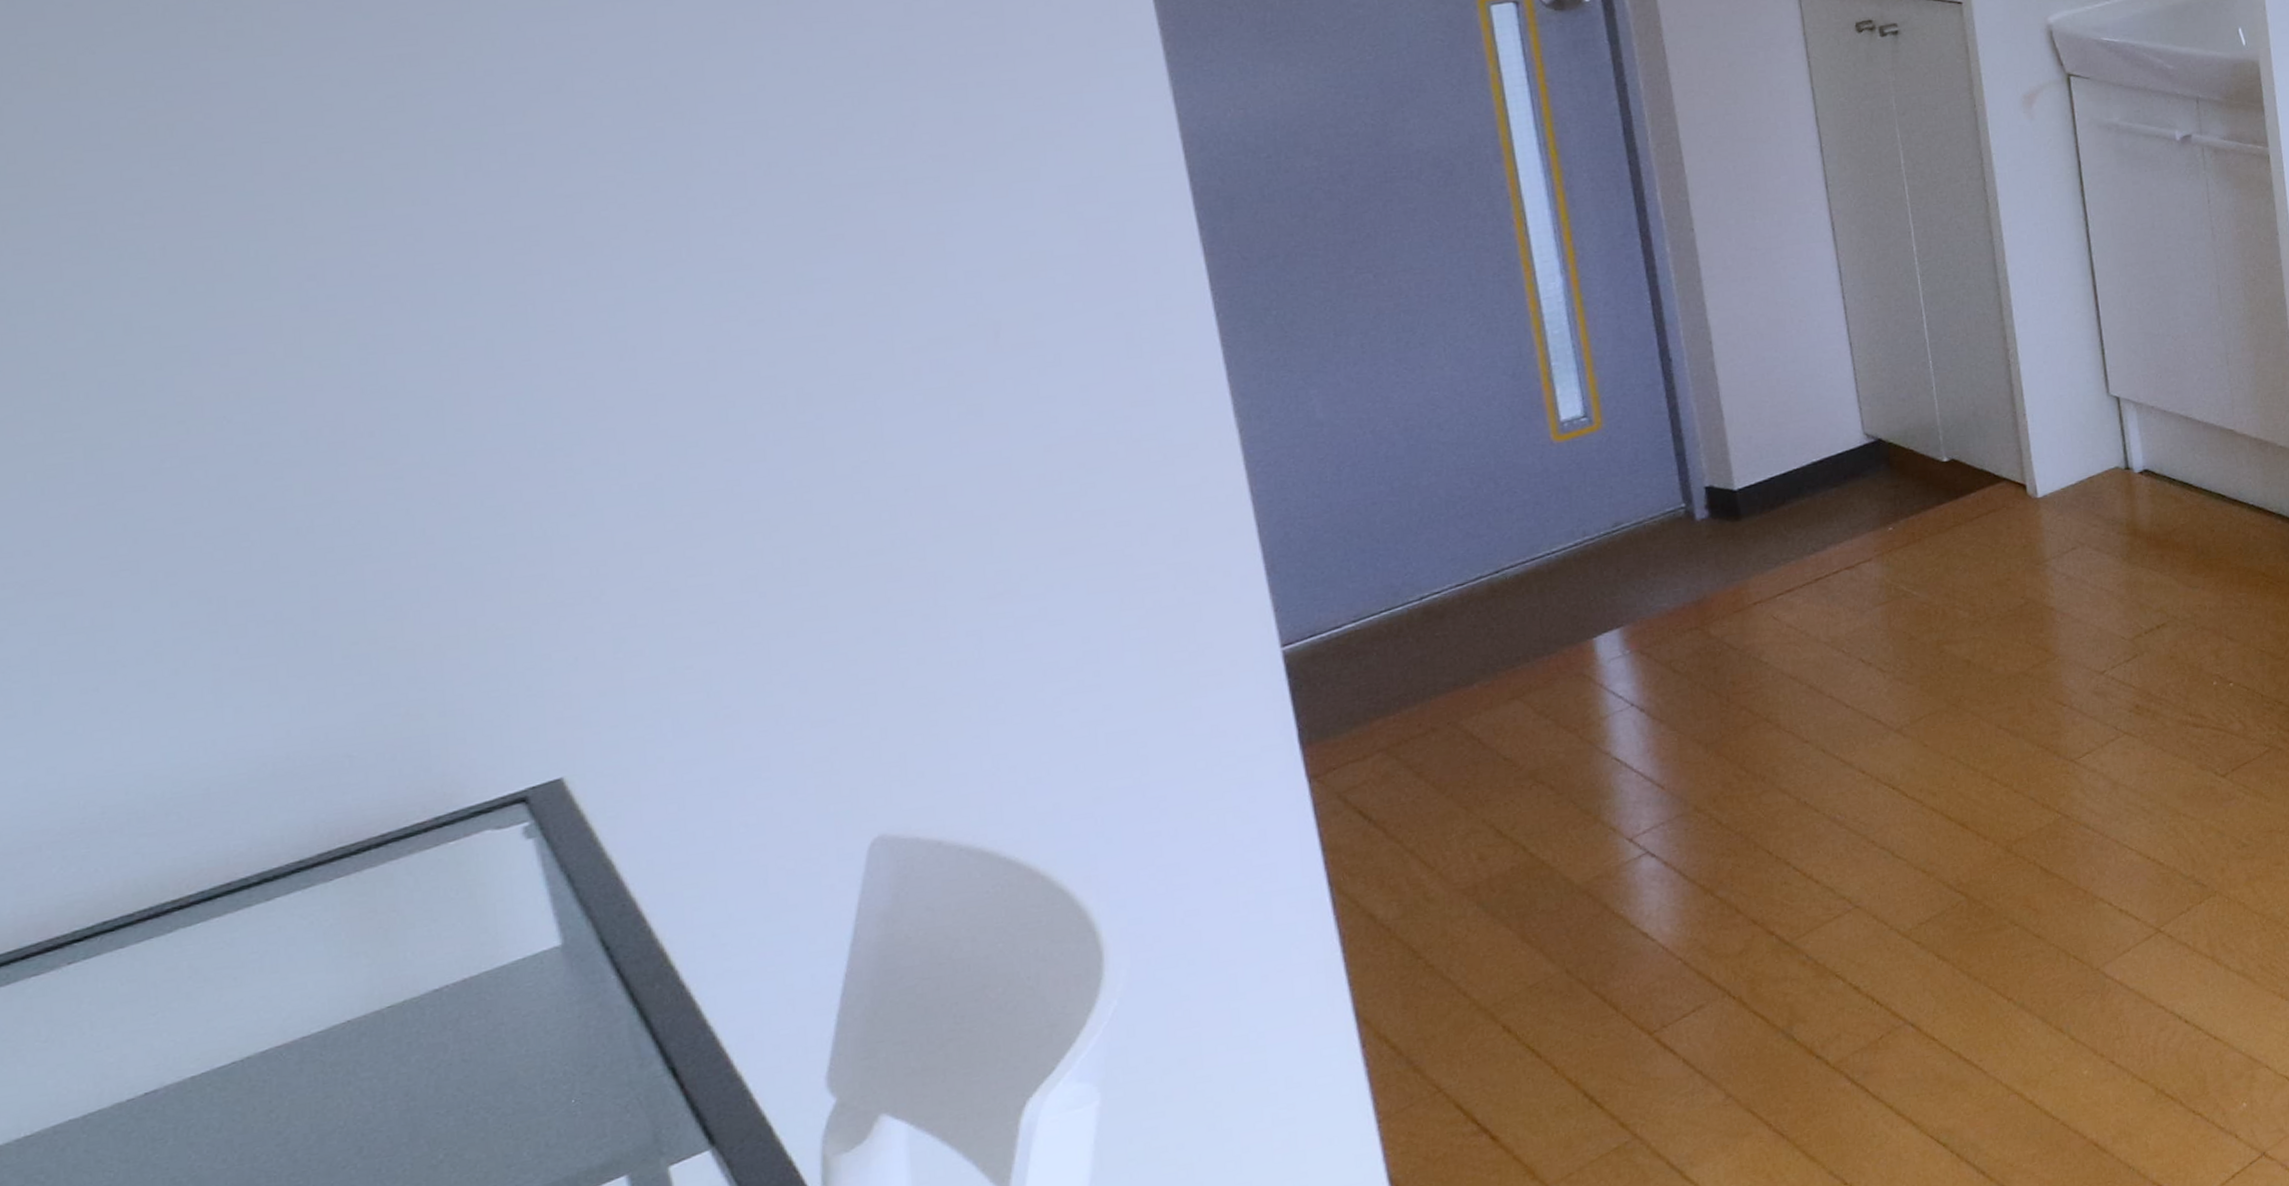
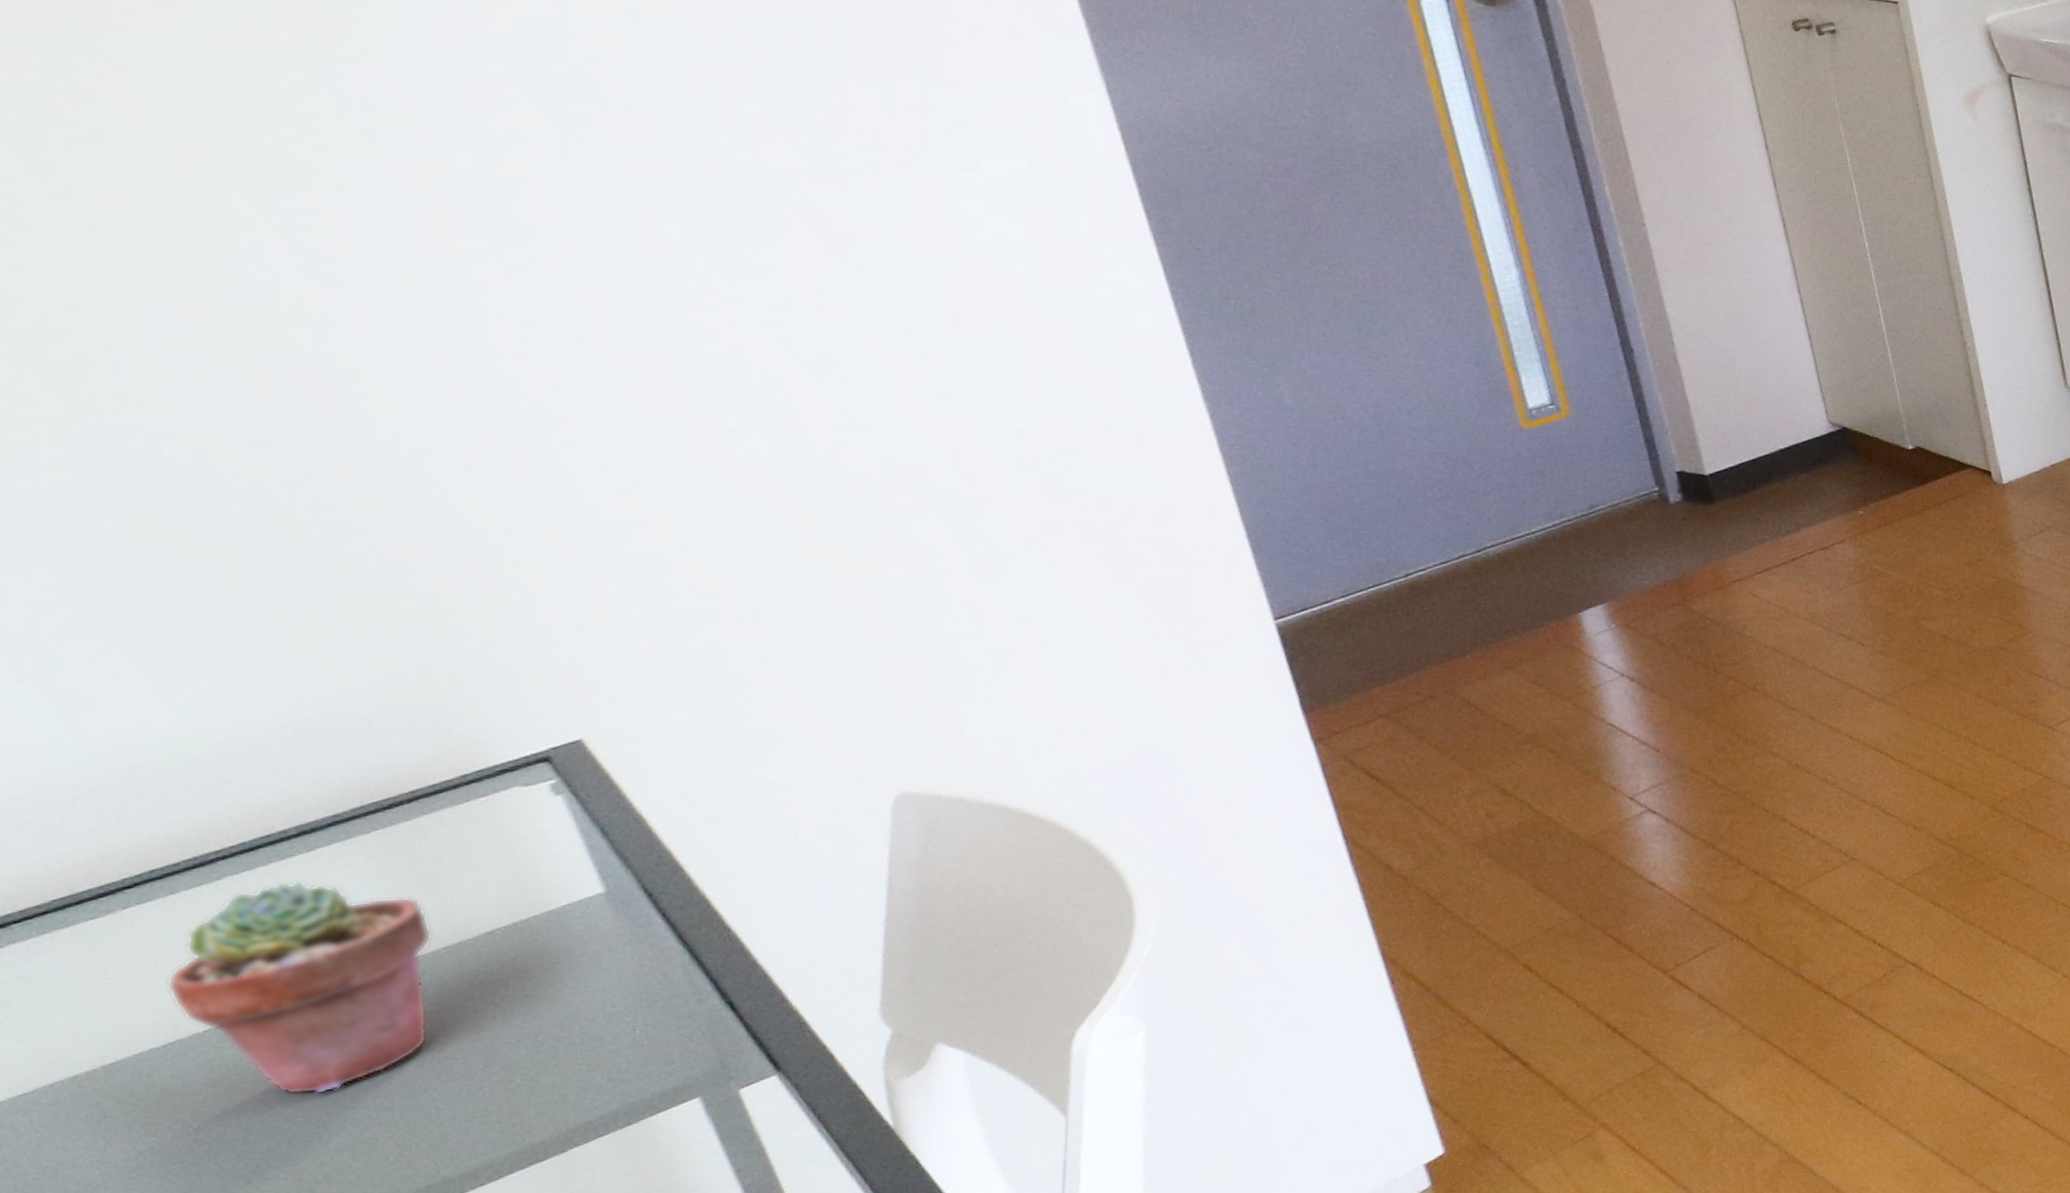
potted succulent: none [98,933,378,1172] -> present [166,880,433,1095]

